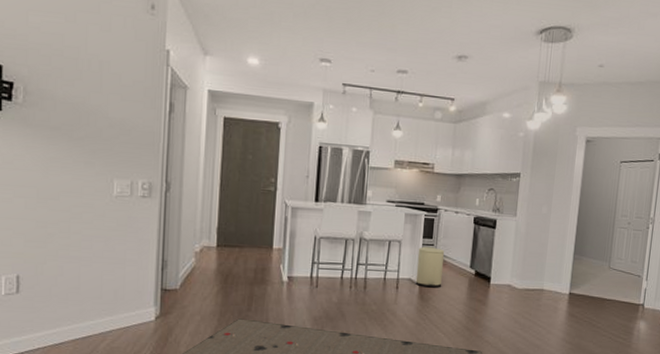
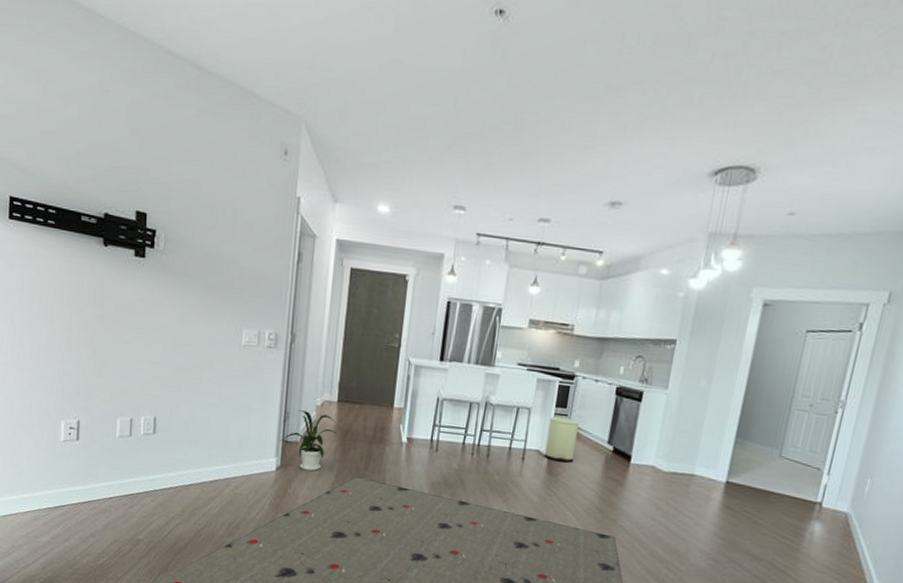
house plant: none [158,257,217,318] -> present [280,410,337,472]

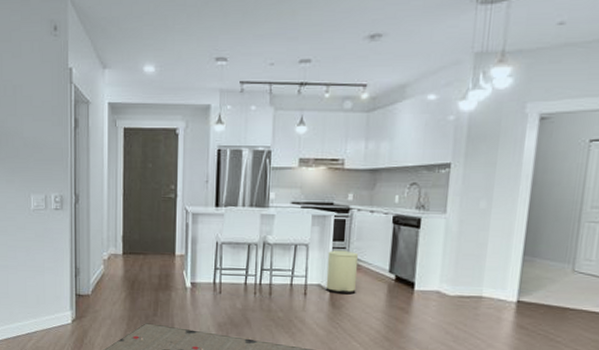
house plant: present [280,410,337,472] -> none [73,265,124,321]

